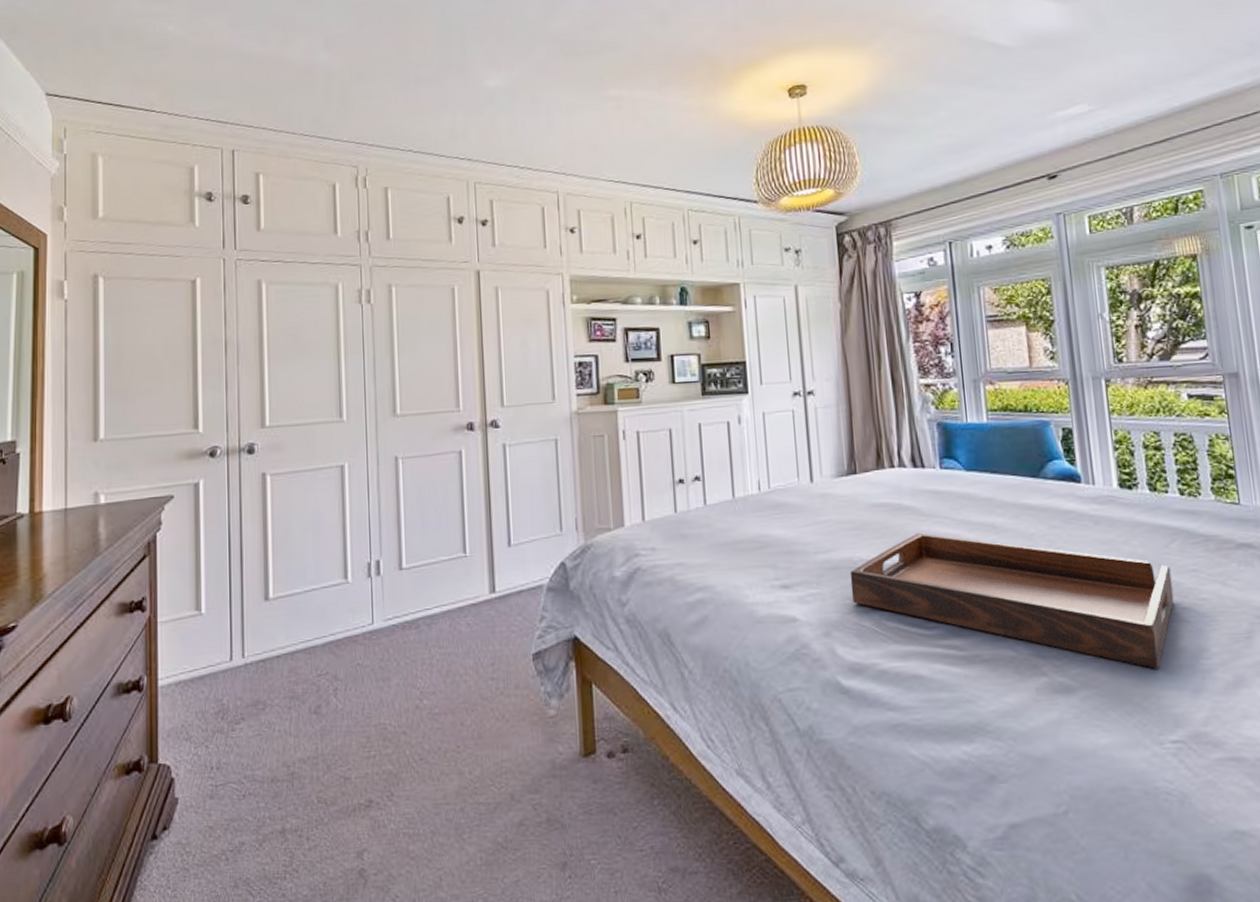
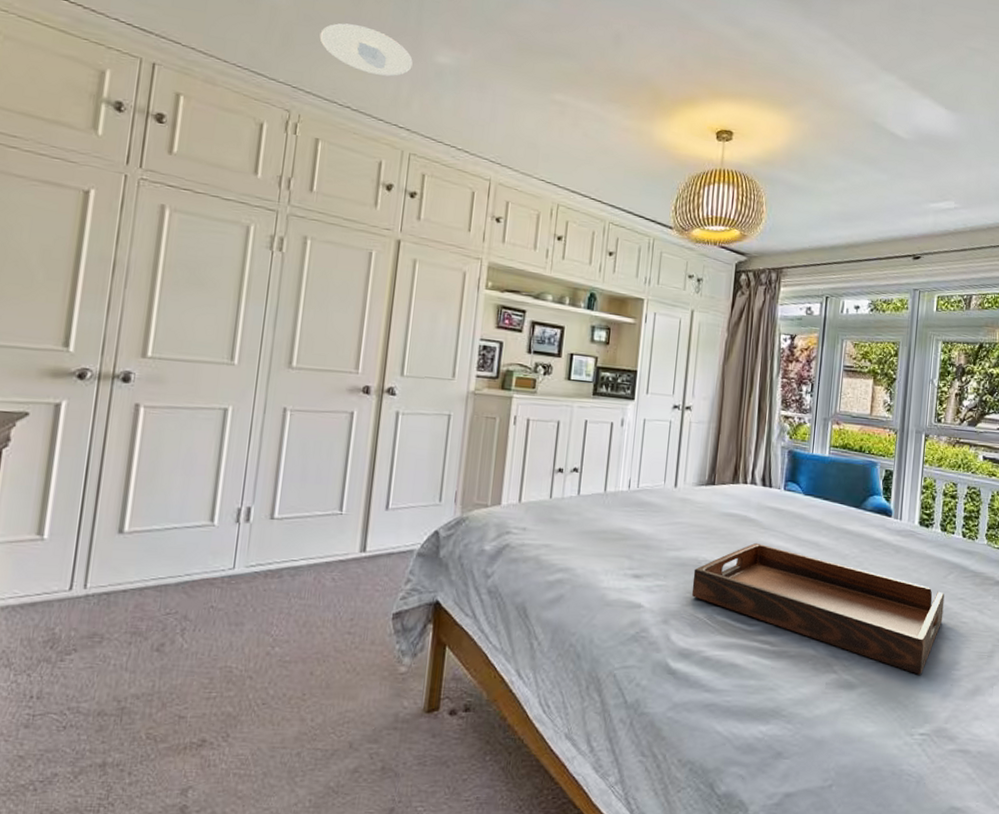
recessed light: none [373,69,464,114] -> present [319,23,413,77]

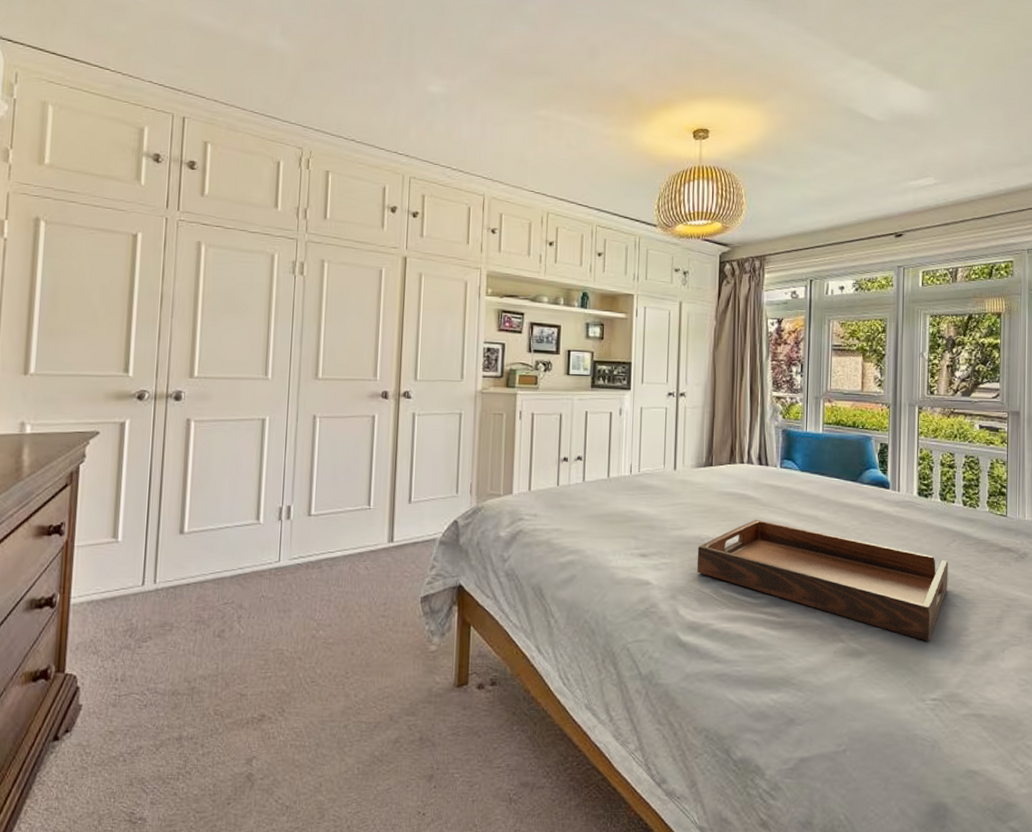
recessed light: present [319,23,413,77] -> none [324,64,407,109]

